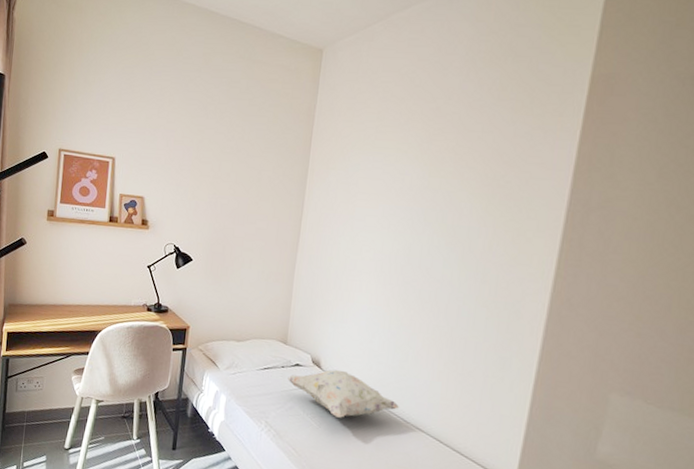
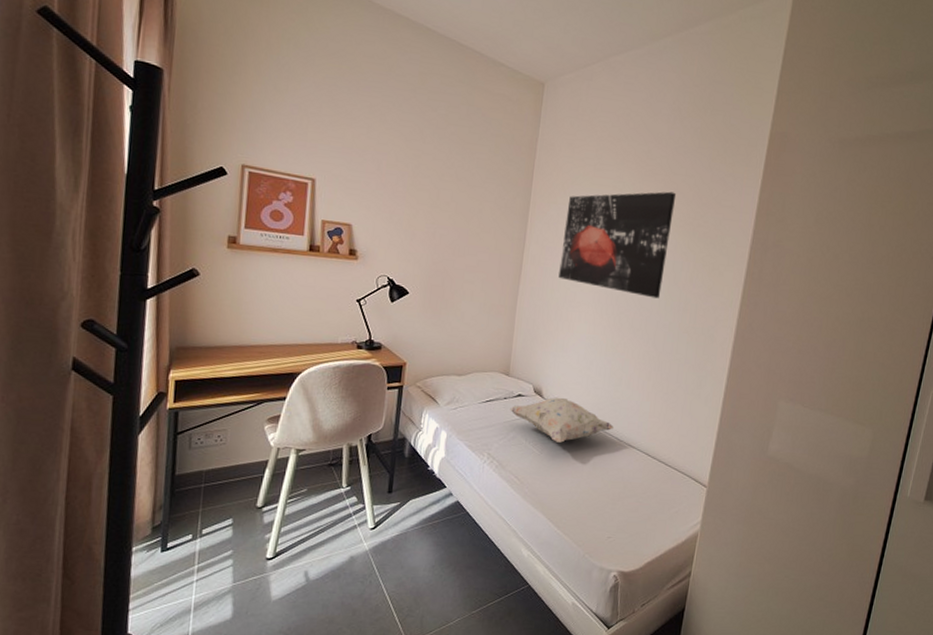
wall art: none [337,150,471,268] -> present [558,191,677,299]

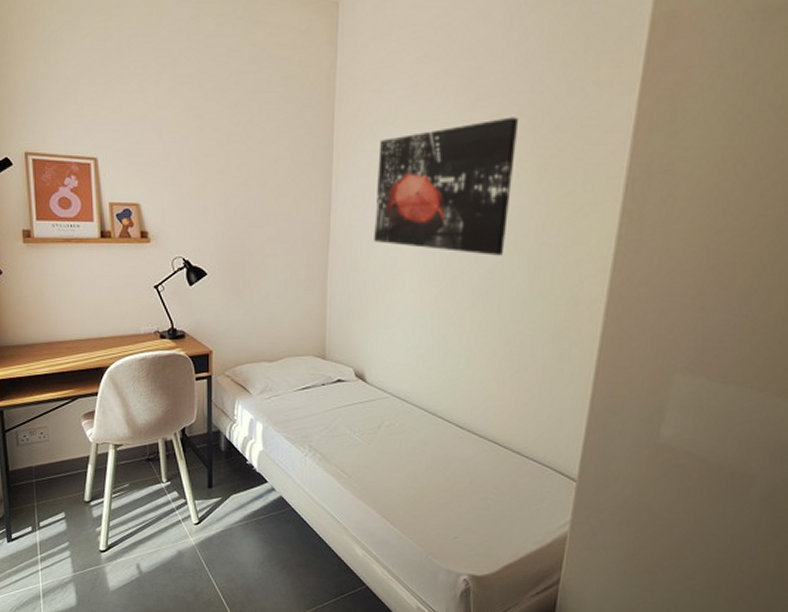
decorative pillow: present [510,397,615,444] -> none [330,381,455,434]

